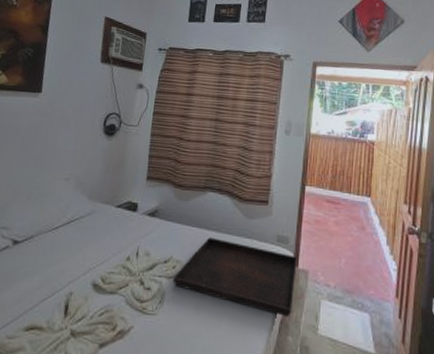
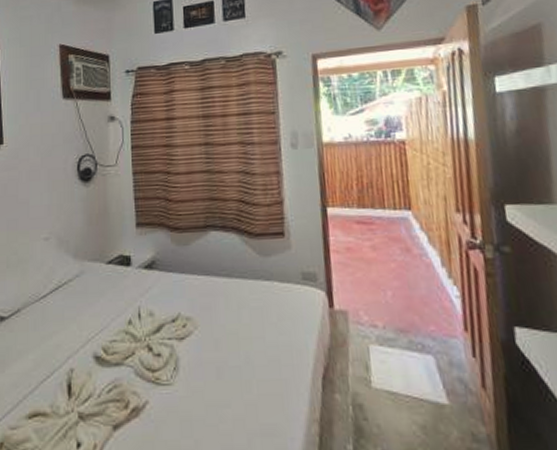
serving tray: present [172,237,298,318] -> none [185,285,335,372]

